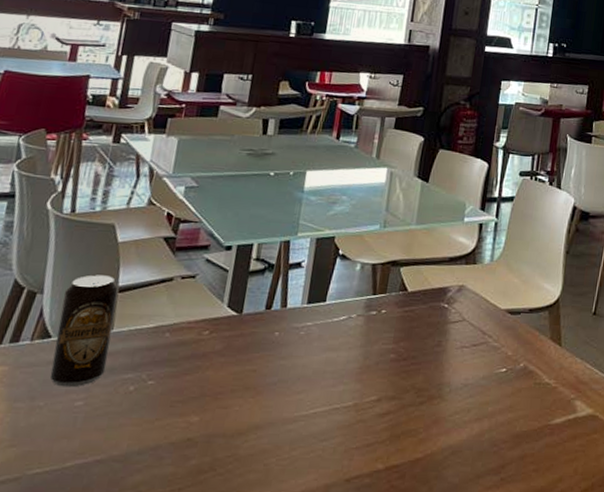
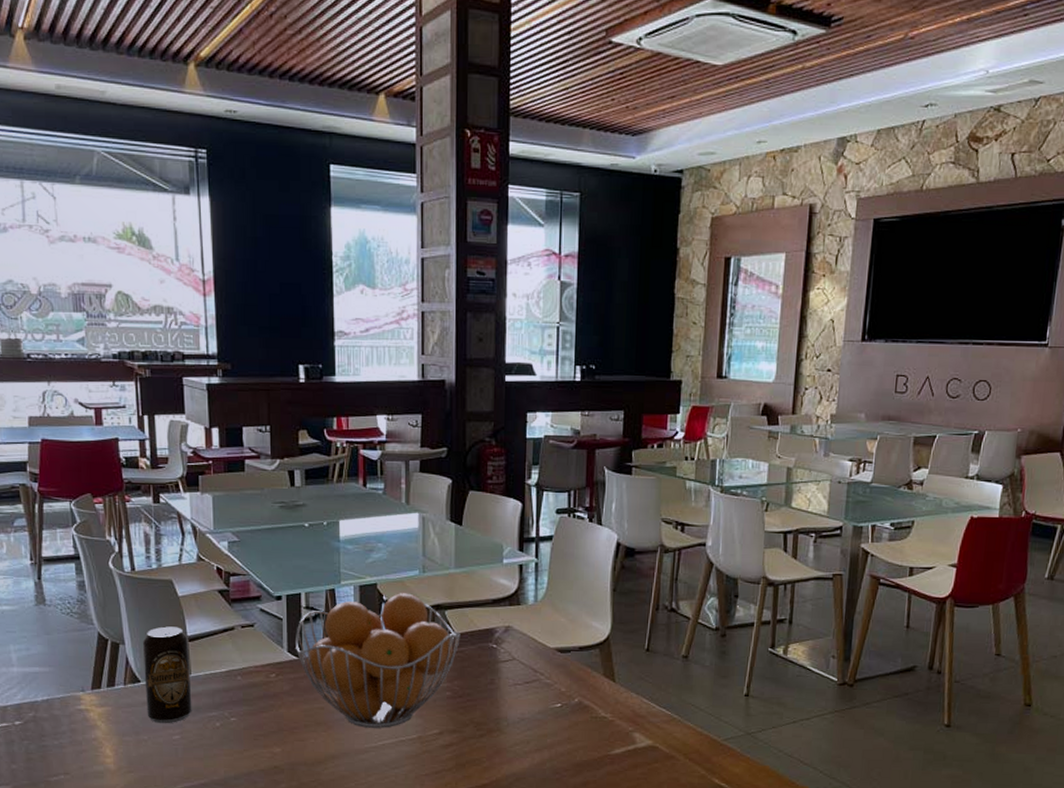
fruit basket: none [237,247,413,394] -> present [294,593,460,728]

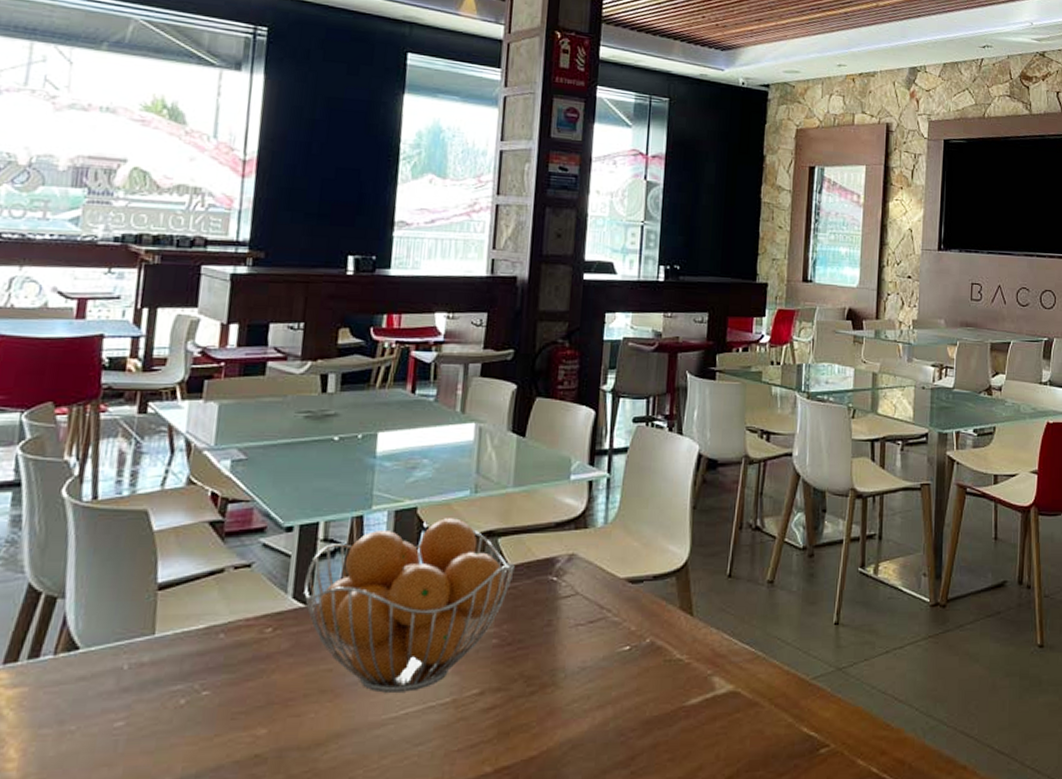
beverage can: present [142,626,192,724] -> none [80,571,158,707]

